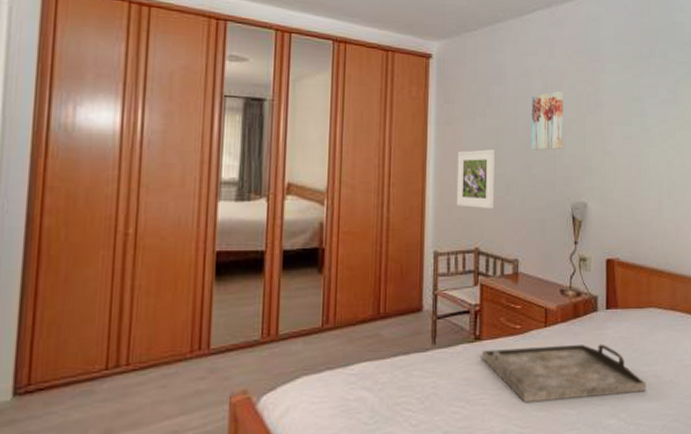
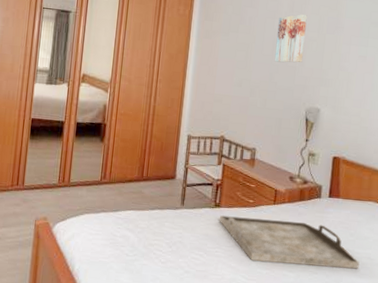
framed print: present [456,149,496,210] -> none [208,58,244,107]

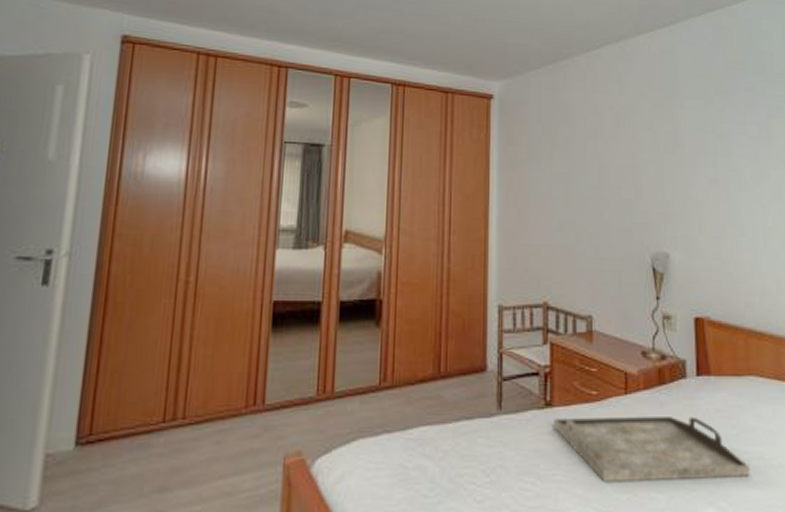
wall art: present [274,14,307,63] -> none [602,129,639,195]

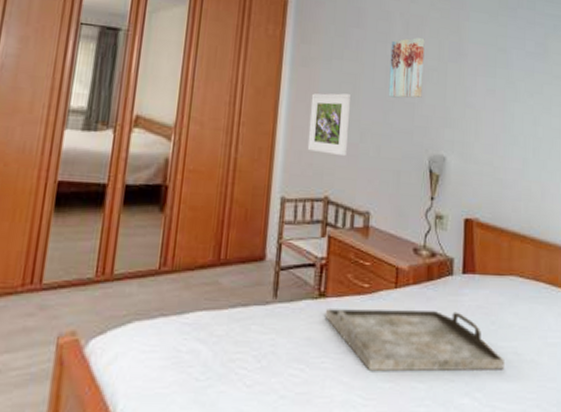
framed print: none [521,194,564,260] -> present [307,93,352,157]
wall art: none [602,129,639,195] -> present [388,37,425,98]

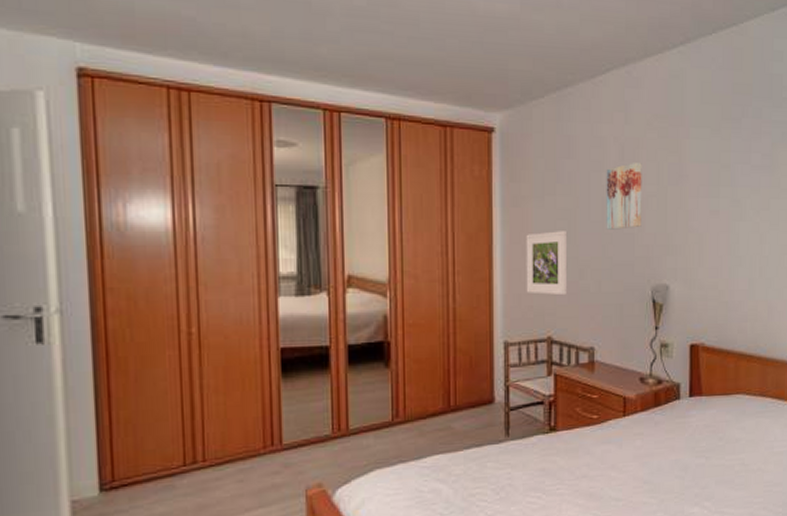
serving tray: present [324,309,505,372] -> none [556,432,732,493]

